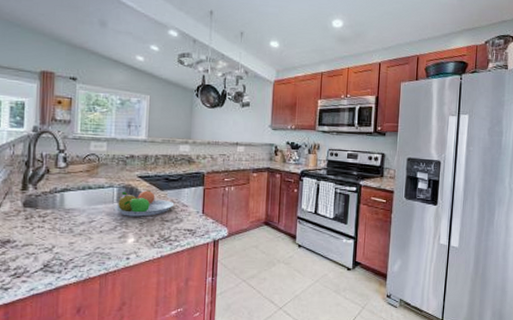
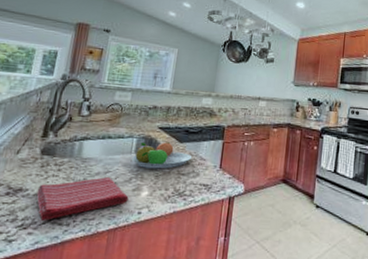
dish towel: none [25,226,116,269] -> present [36,177,129,220]

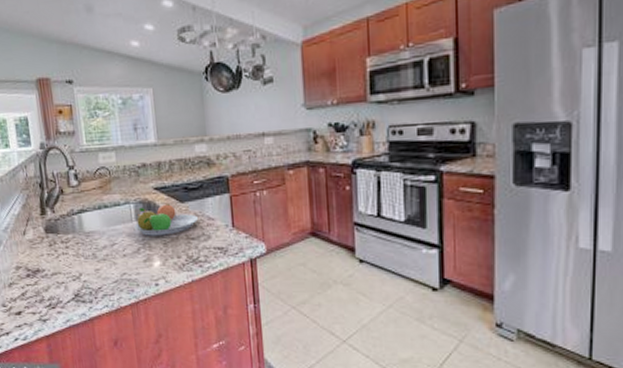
dish towel: present [36,177,129,220] -> none [53,250,142,299]

